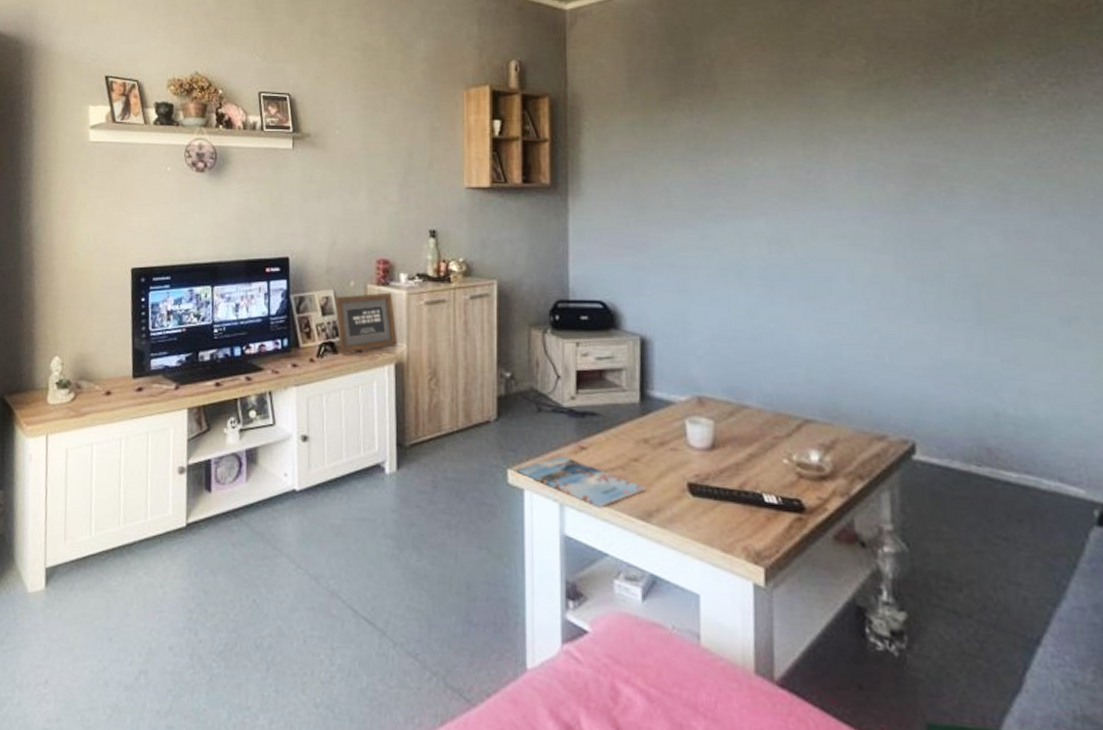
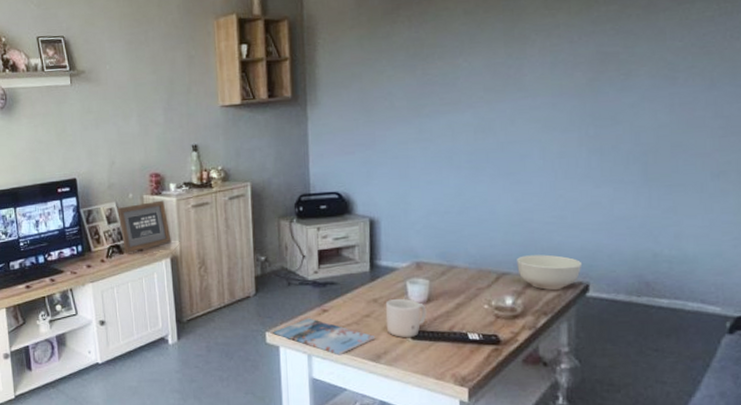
mug: none [658,441,711,493] -> present [385,299,427,337]
bowl: none [823,400,906,447] -> present [517,254,583,290]

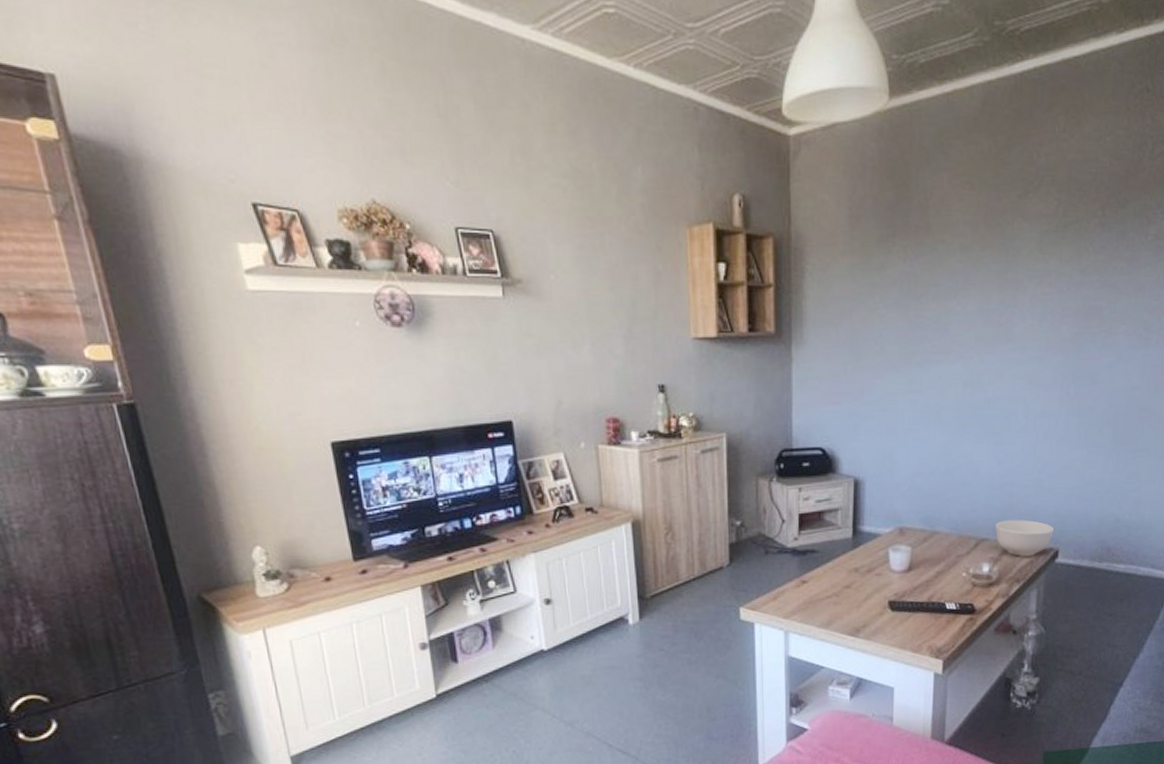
picture frame: present [117,200,171,253] -> none [566,452,633,516]
magazine: present [273,318,376,355] -> none [747,590,856,631]
mug: present [385,299,427,337] -> none [866,568,907,609]

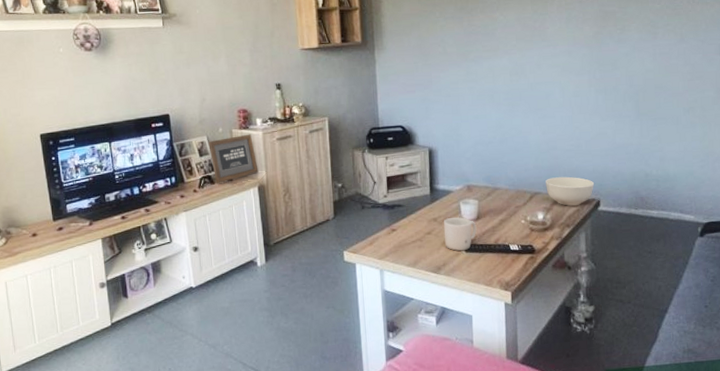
picture frame: none [566,452,633,516] -> present [208,134,259,183]
mug: none [866,568,907,609] -> present [443,217,477,251]

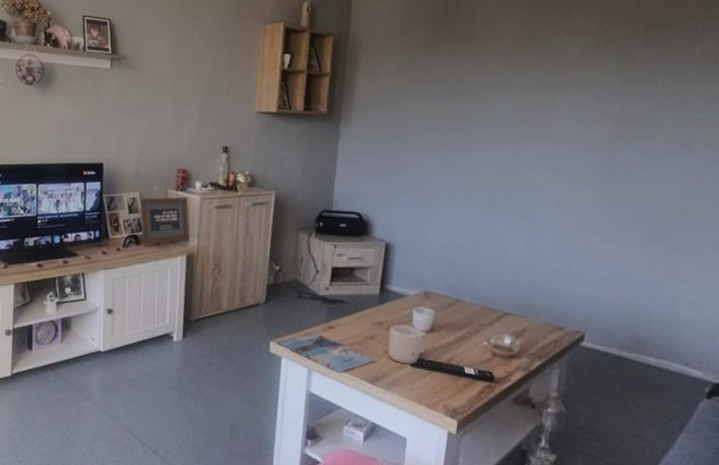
magazine: none [350,237,436,269] -> present [277,332,376,373]
bowl: present [546,176,595,206] -> none [519,298,581,336]

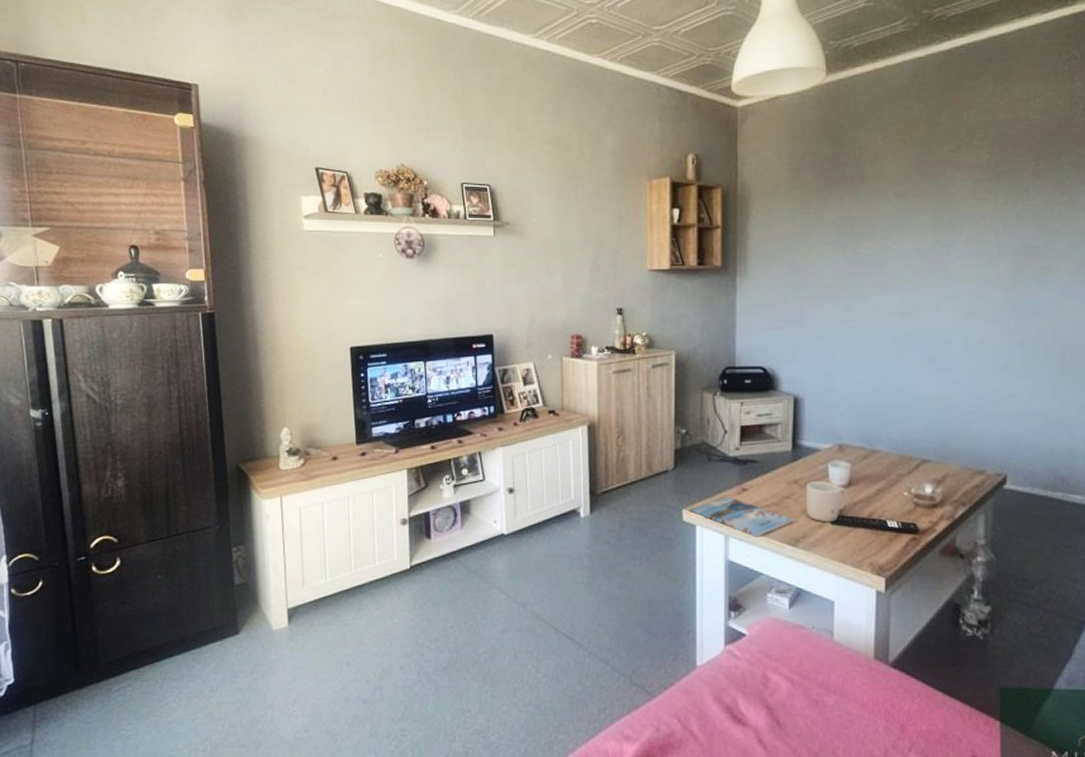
picture frame: present [140,197,190,245] -> none [534,364,590,417]

